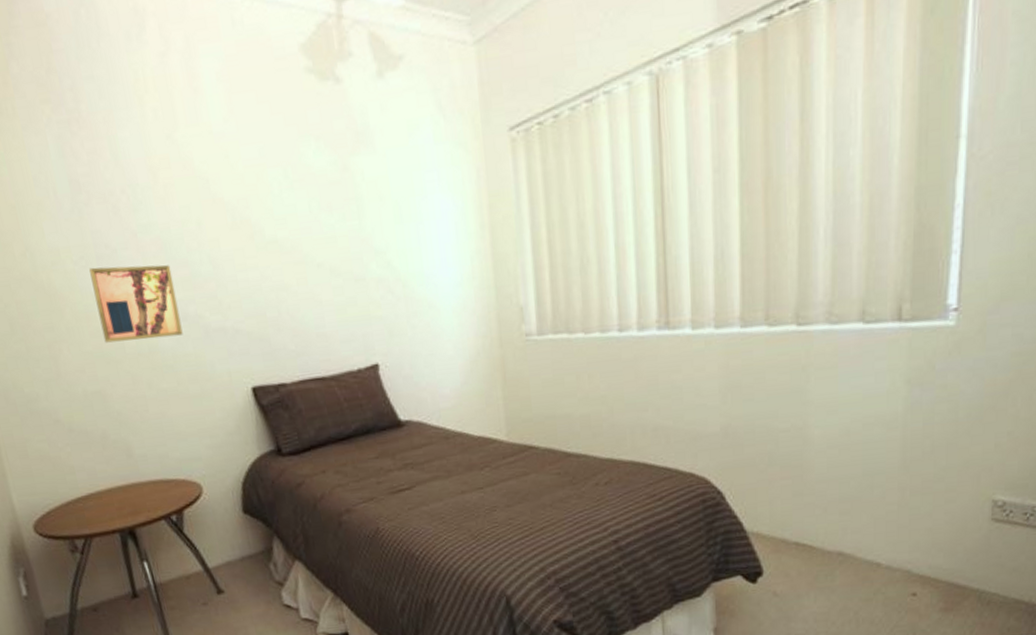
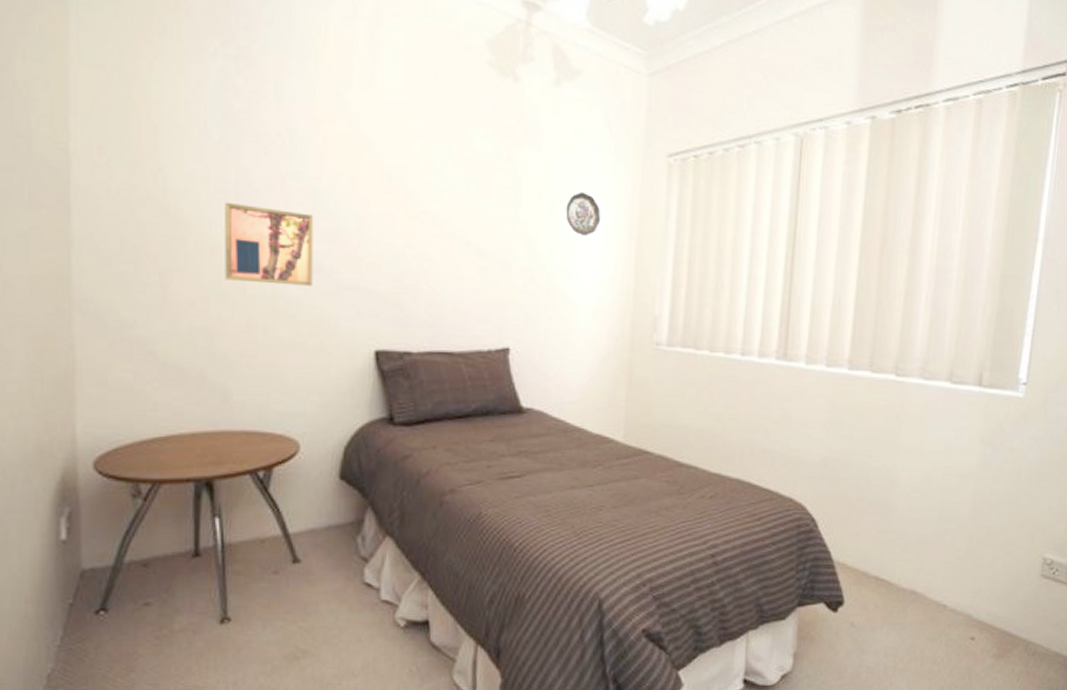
decorative plate: none [410,187,448,235] -> present [566,191,600,235]

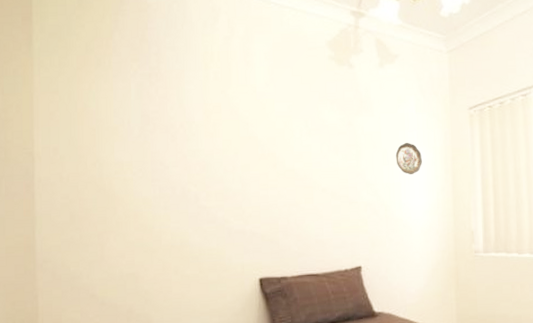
wall art: present [225,202,314,286] -> none [144,178,210,236]

